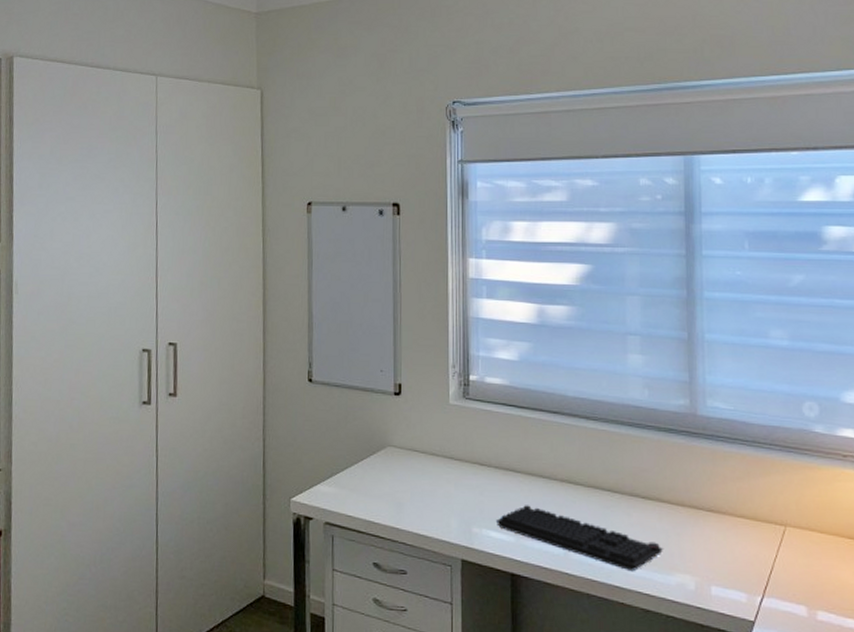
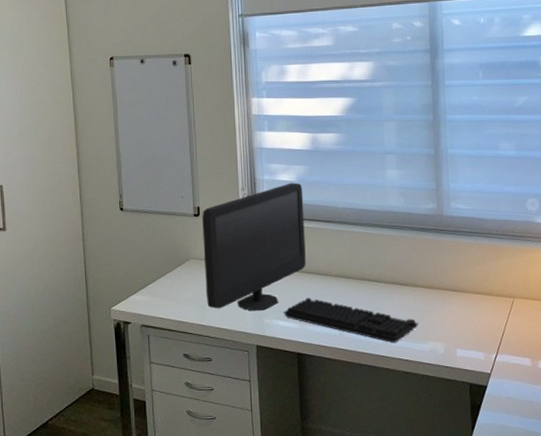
computer monitor: none [403,362,526,516] -> present [202,182,306,311]

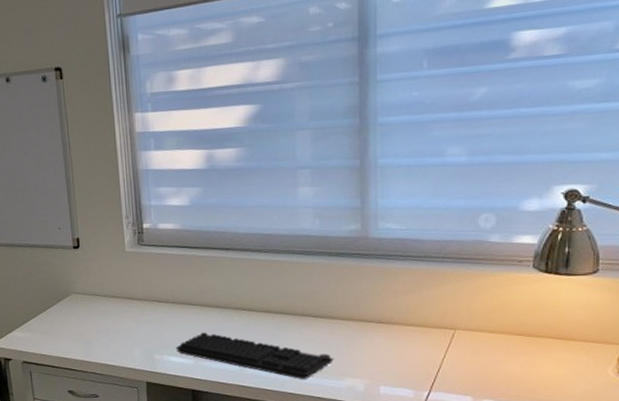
computer monitor: present [202,182,306,311] -> none [82,207,201,347]

